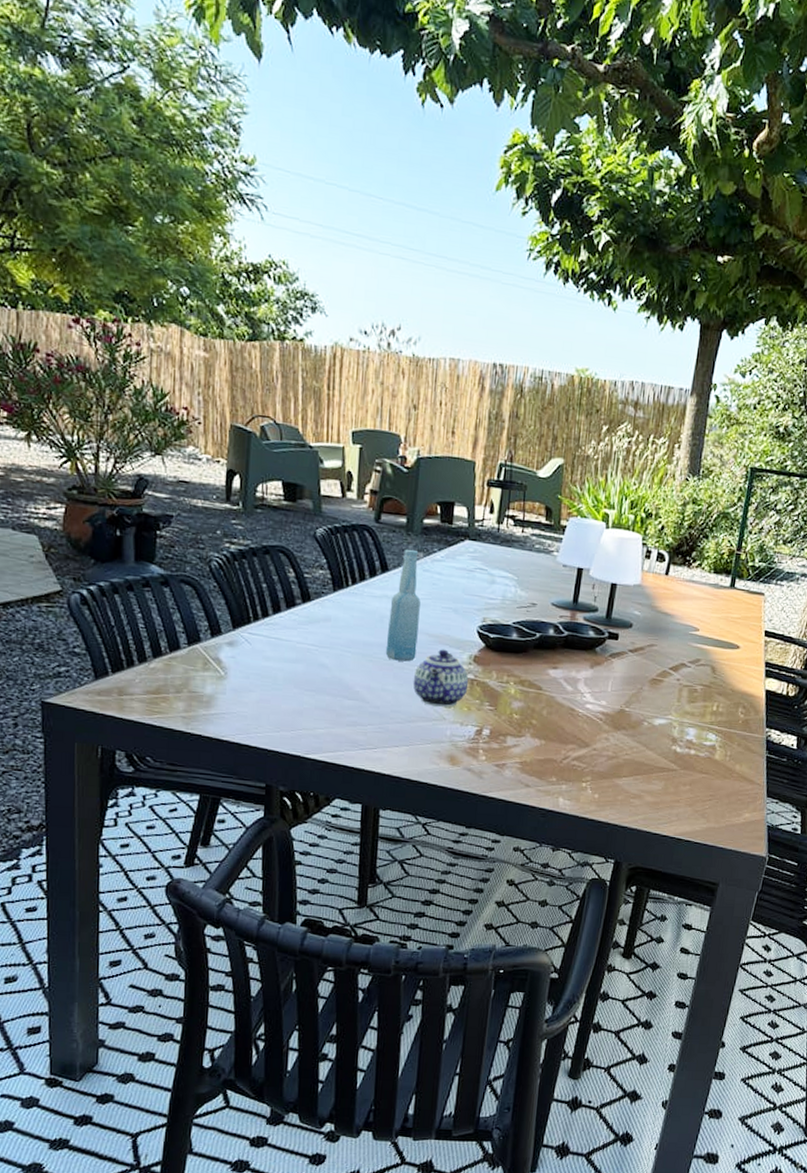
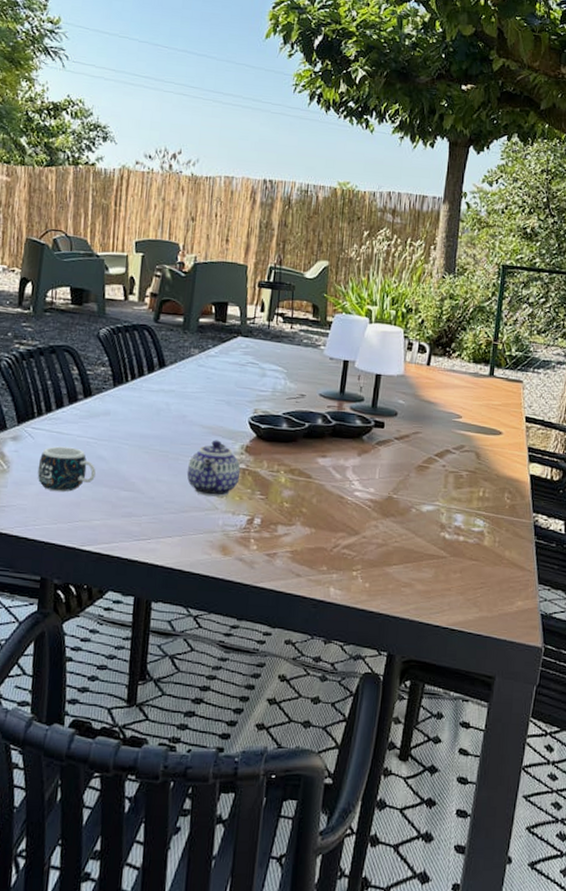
mug: none [256,653,318,700] -> present [37,446,96,492]
bottle: present [385,549,421,662] -> none [161,346,195,453]

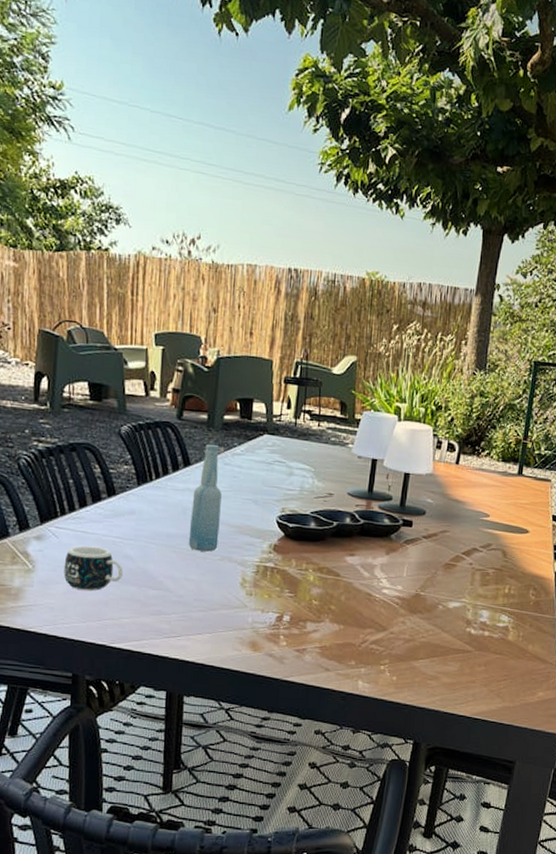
bottle: none [161,346,195,453] -> present [188,444,222,552]
teapot: present [186,440,241,497] -> none [215,539,269,595]

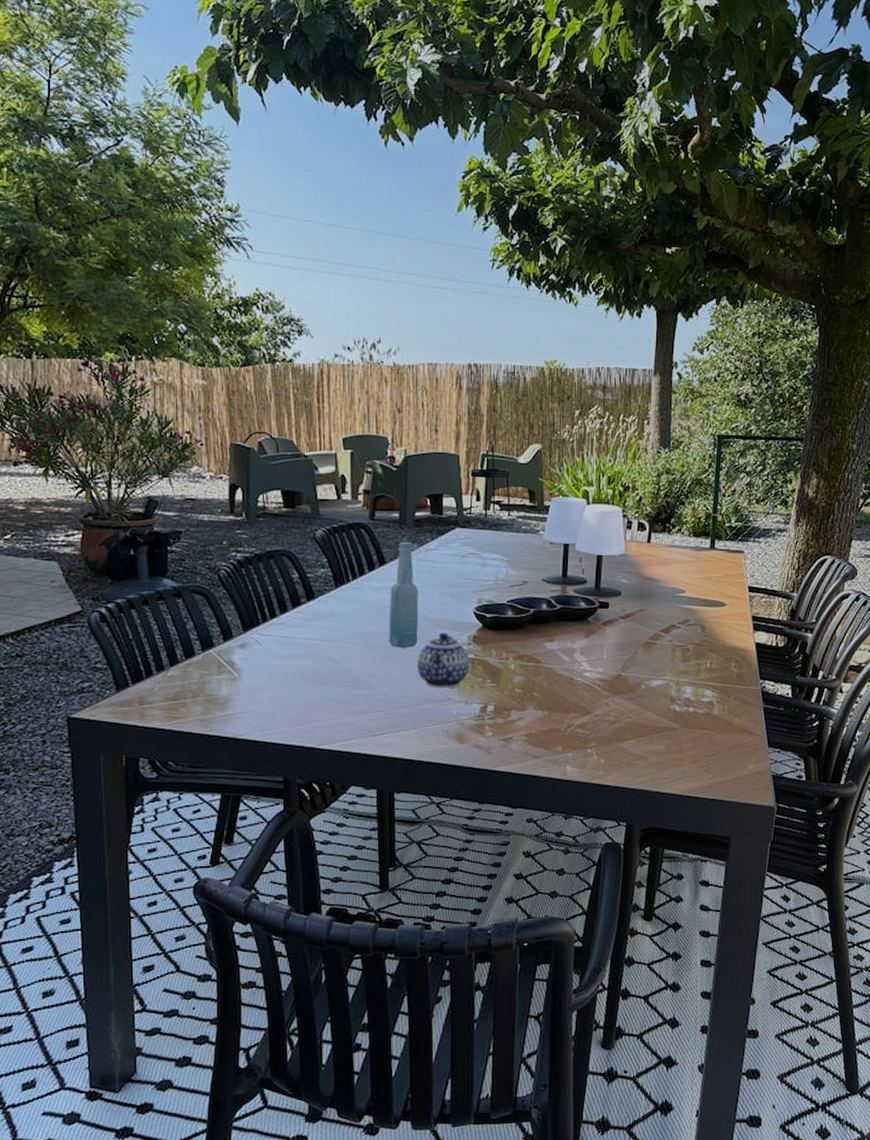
mug: present [63,545,123,591] -> none [269,650,326,695]
teapot: none [215,539,269,595] -> present [417,632,470,688]

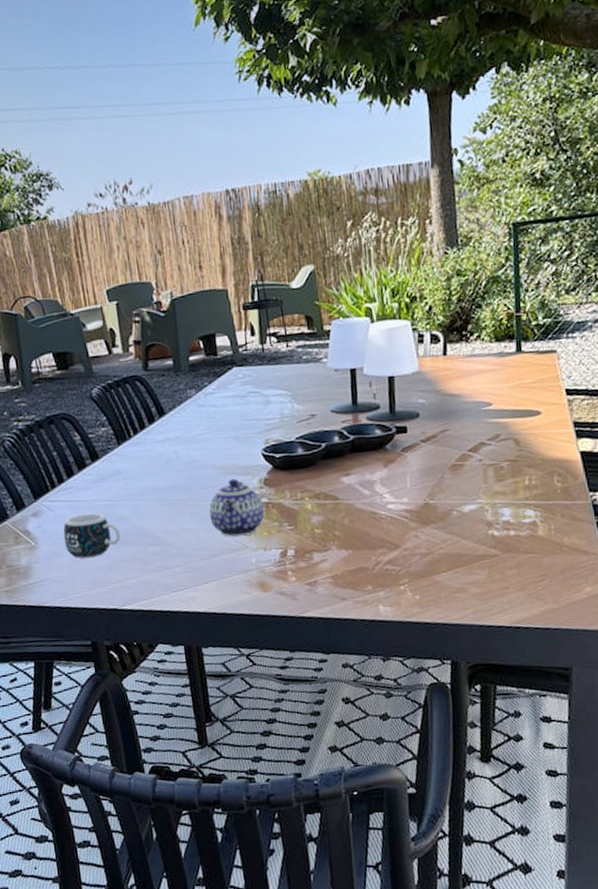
mug: none [269,650,326,695] -> present [63,513,121,559]
bottle: present [388,541,418,648] -> none [173,388,208,500]

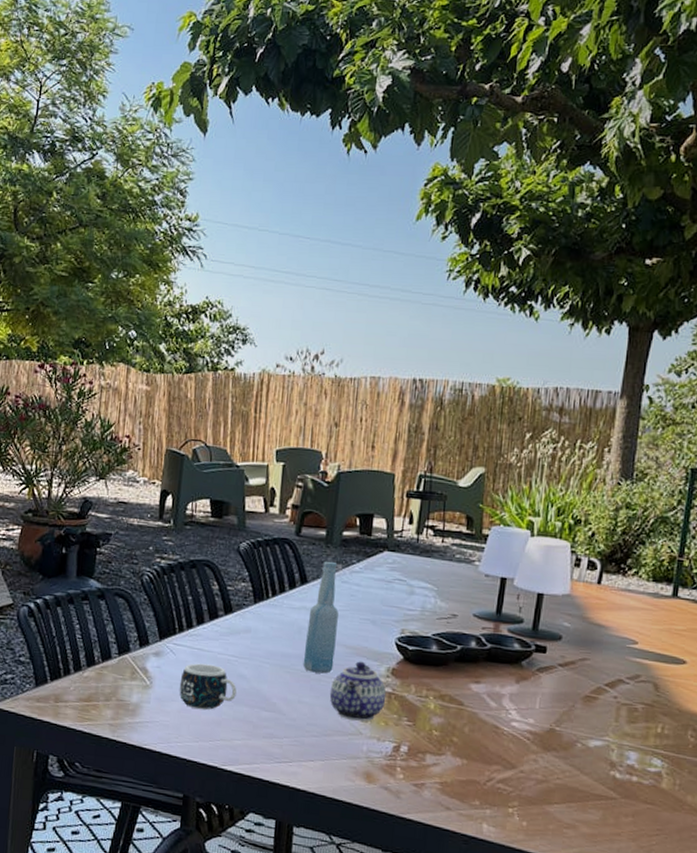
bottle: none [173,388,208,500] -> present [302,561,339,674]

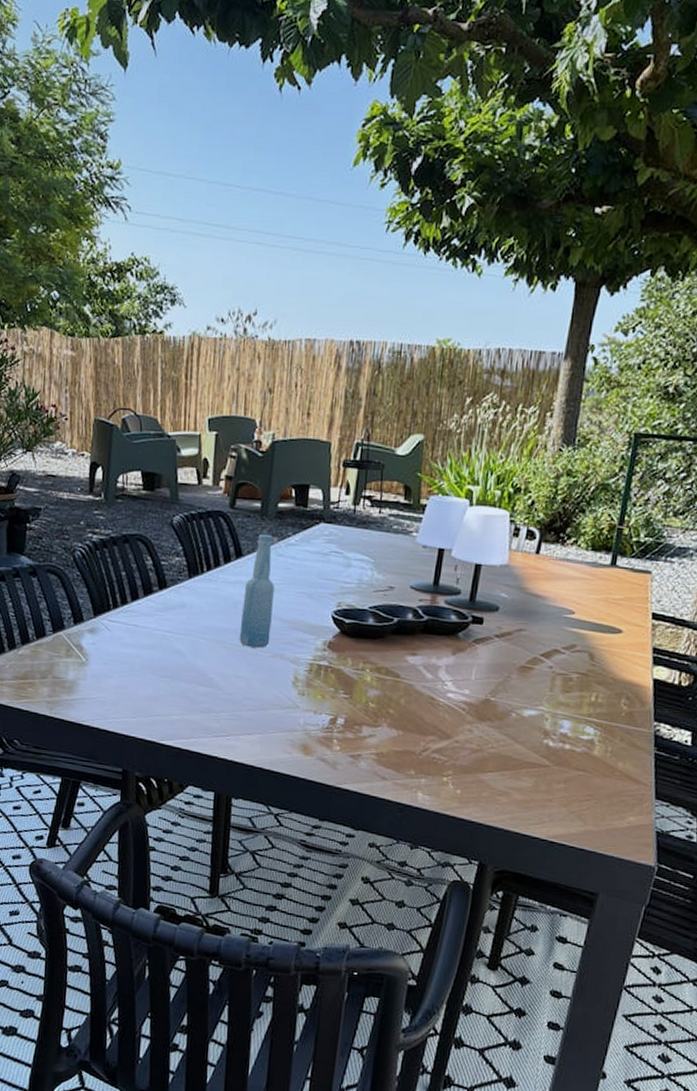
mug: present [179,663,237,710] -> none [115,639,173,686]
teapot: present [329,661,387,722] -> none [266,635,323,695]

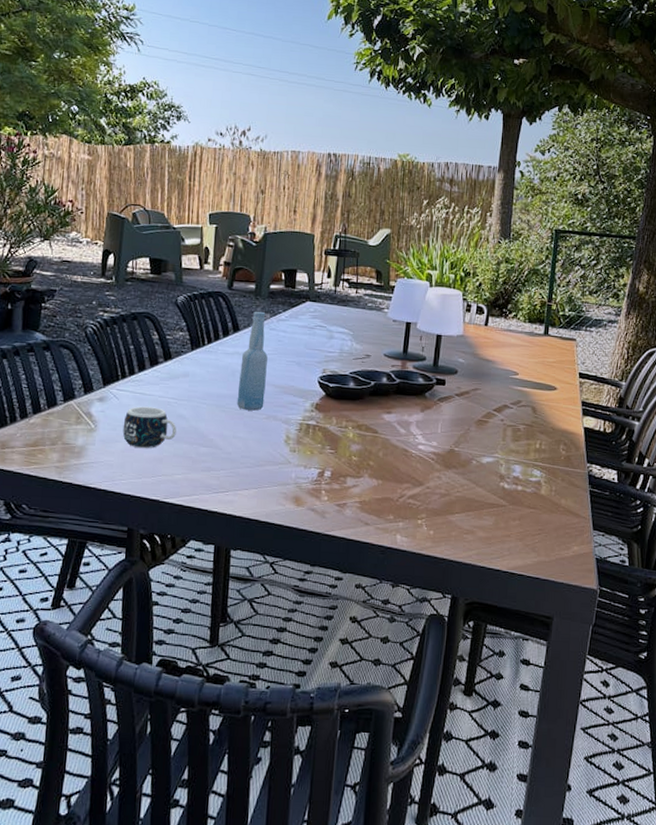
mug: none [115,639,173,686] -> present [122,406,177,449]

